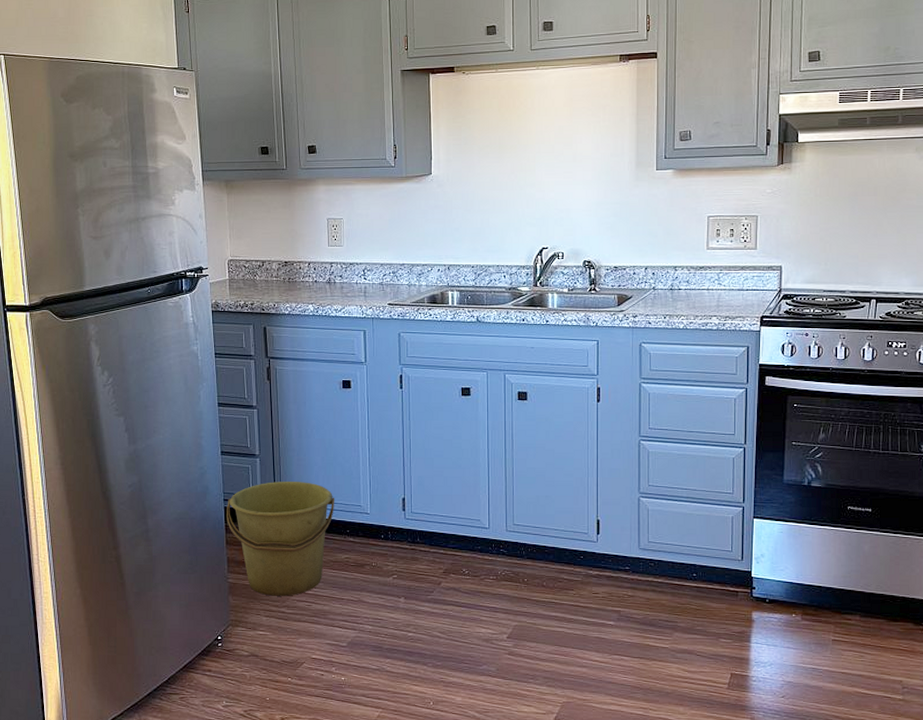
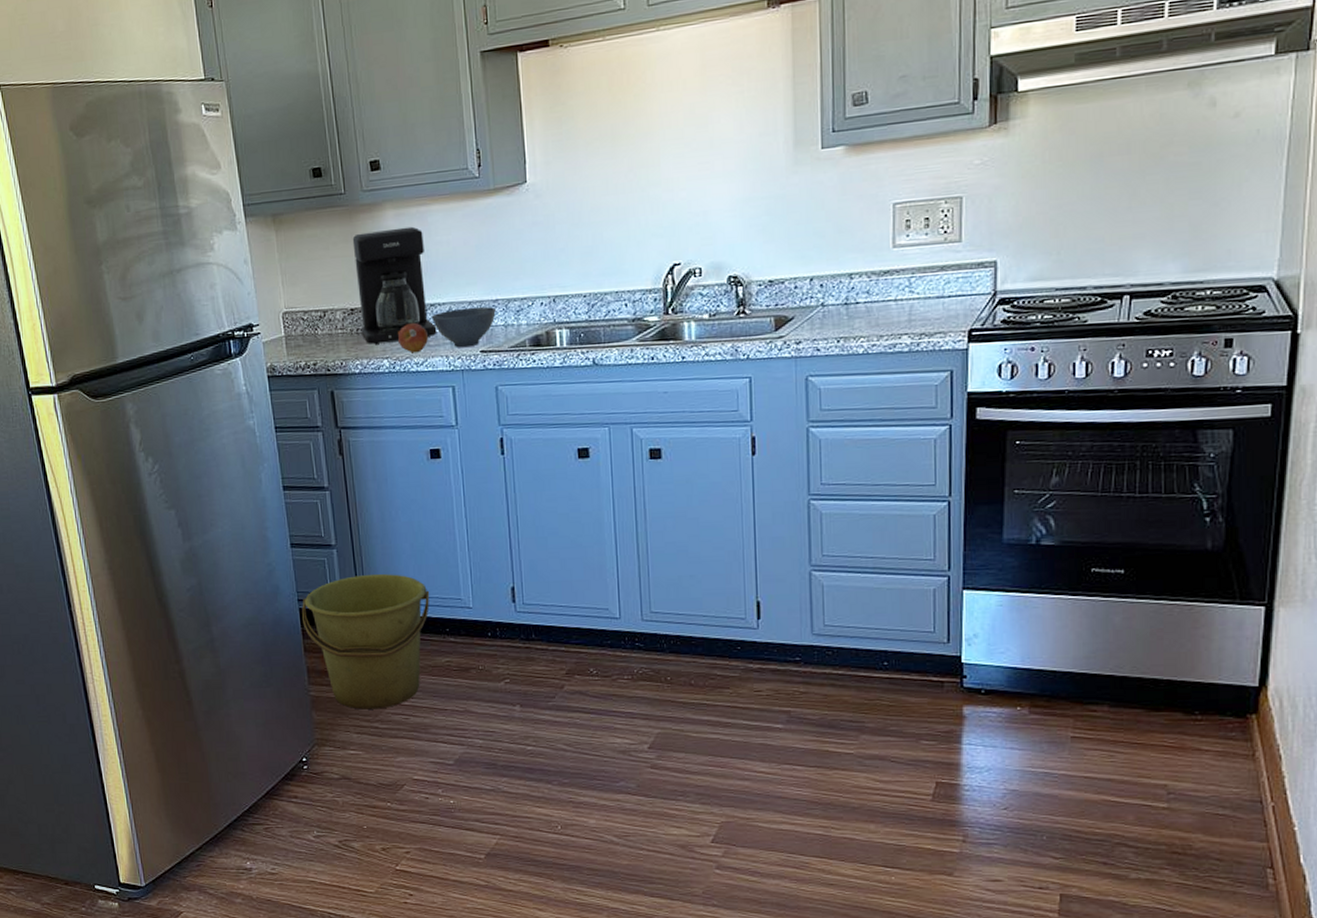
coffee maker: none [290,200,354,291] -> present [352,226,437,344]
fruit: none [322,276,346,301] -> present [398,322,428,353]
bowl: none [350,268,402,300] -> present [431,306,496,348]

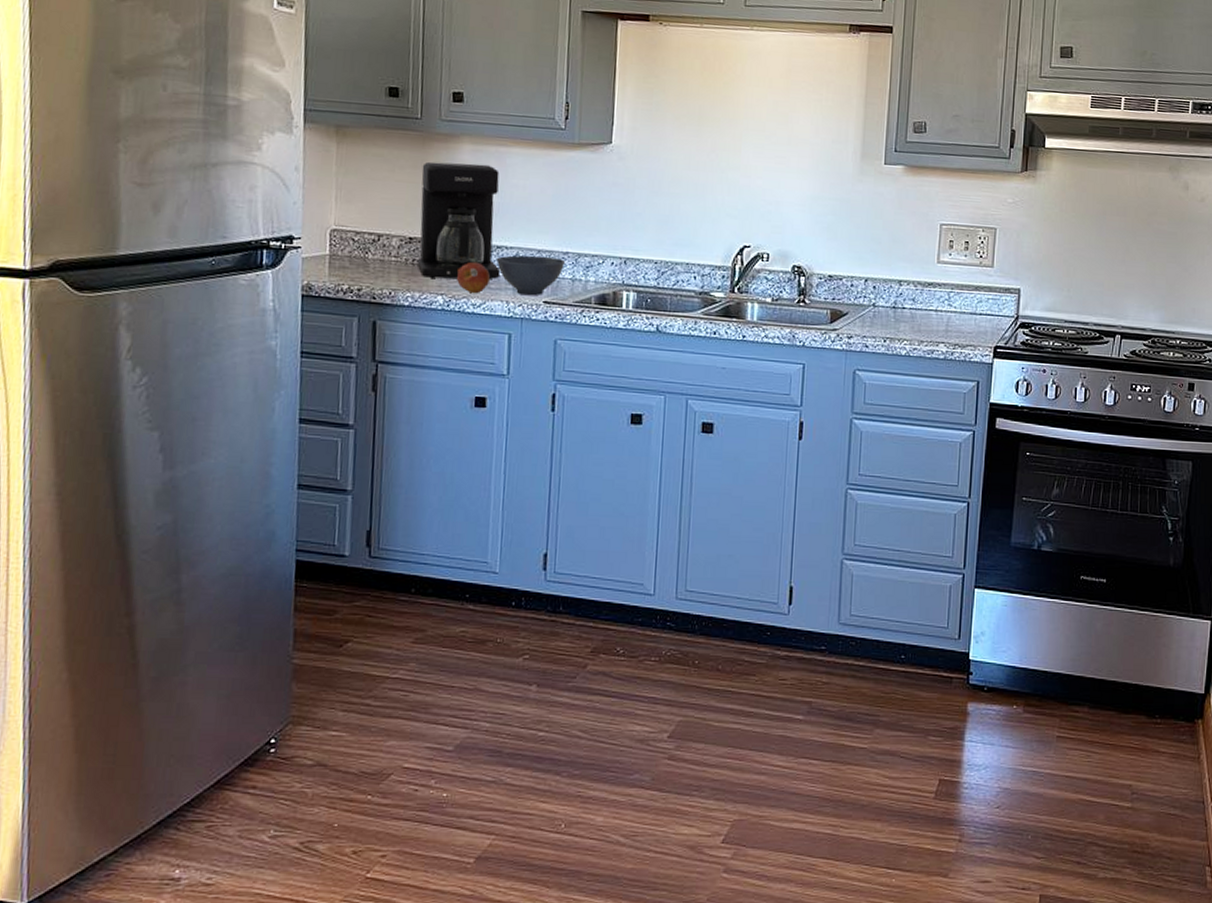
bucket: present [302,573,430,710] -> none [297,526,453,683]

